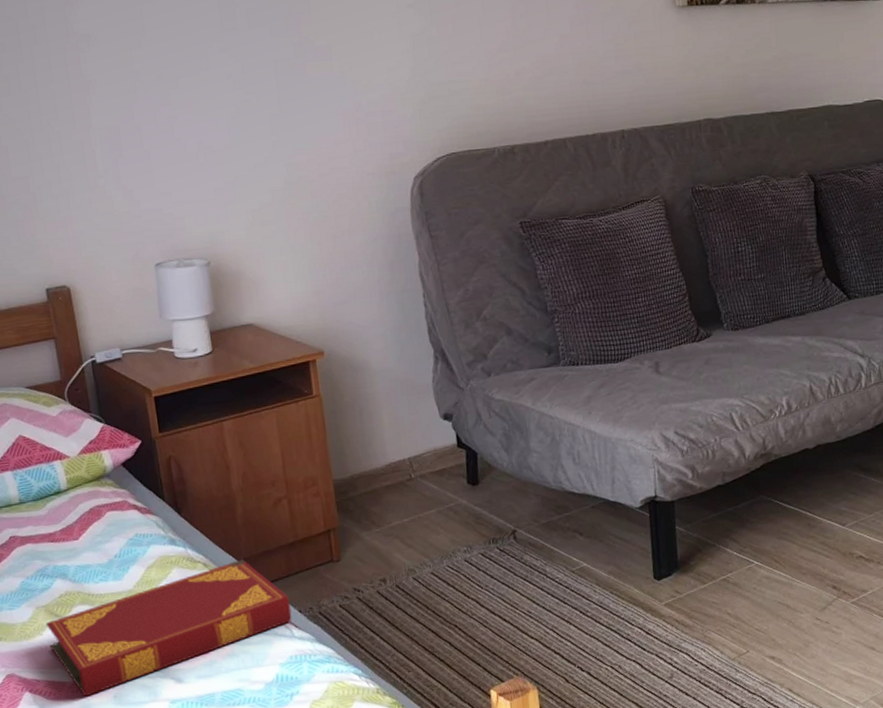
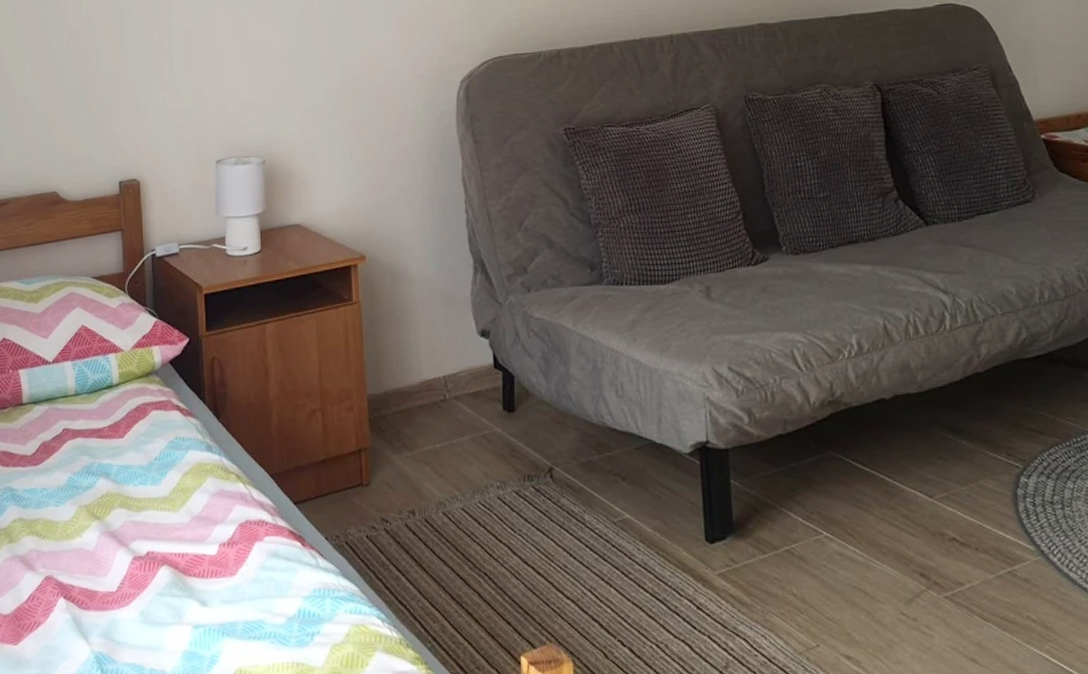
hardback book: present [45,559,292,697] -> none [85,474,318,610]

